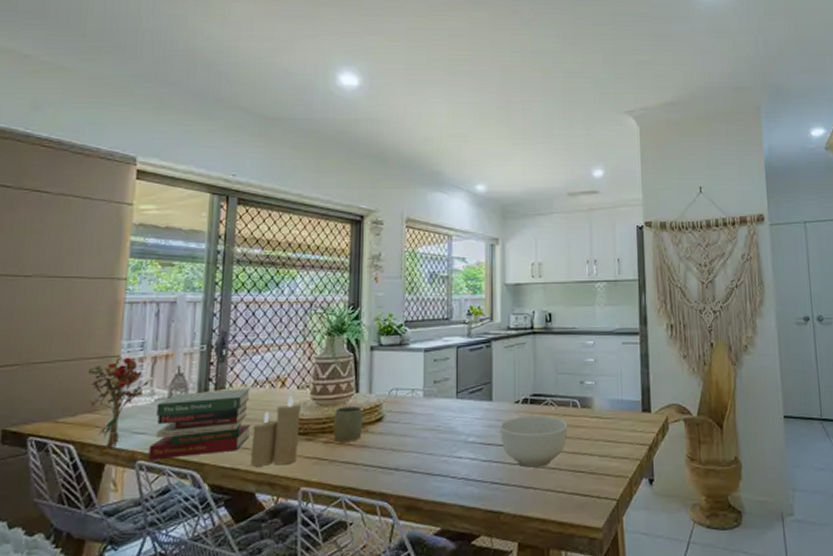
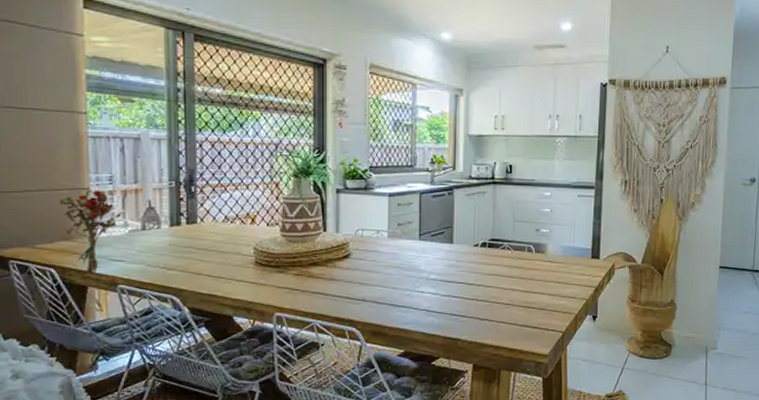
books: present [148,389,252,459] -> none [128,224,225,284]
candle: present [250,396,301,466] -> none [225,233,271,293]
mug: present [333,406,363,442] -> none [303,244,331,274]
bowl: present [499,415,568,468] -> none [459,258,523,303]

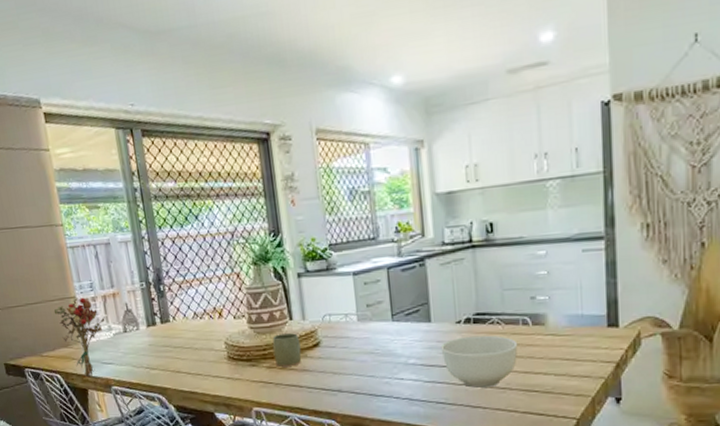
mug: none [303,244,331,274] -> present [272,333,302,367]
bowl: none [459,258,523,303] -> present [440,335,518,388]

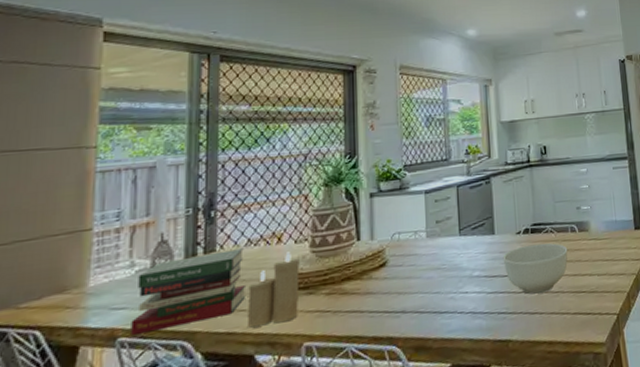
bouquet: present [53,297,105,377] -> none [54,228,128,330]
books: none [116,321,200,385] -> present [131,248,247,335]
candle: none [201,326,245,390] -> present [247,252,300,328]
mug: present [272,333,302,367] -> none [335,254,366,292]

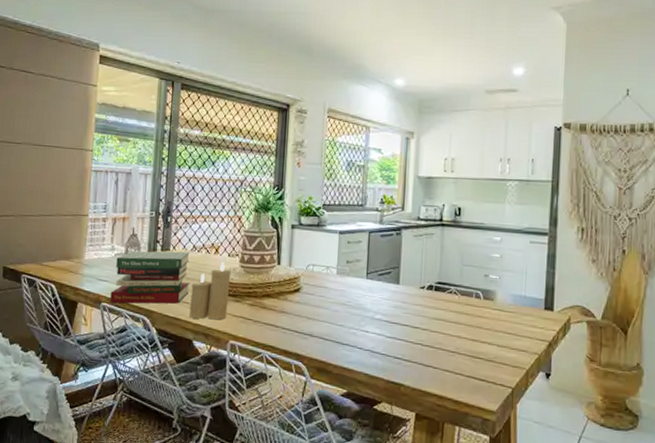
bowl: present [503,243,568,294] -> none [404,301,470,349]

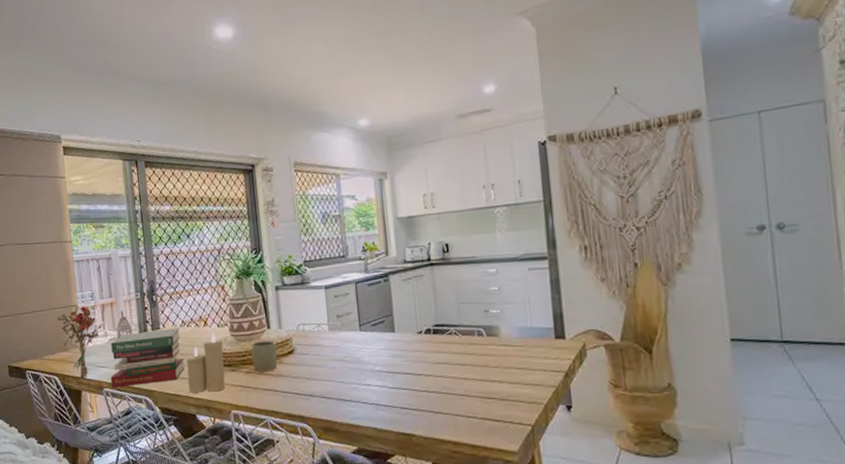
bouquet: none [64,216,111,290] -> present [57,306,102,379]
mug: none [257,276,283,307] -> present [251,341,278,372]

